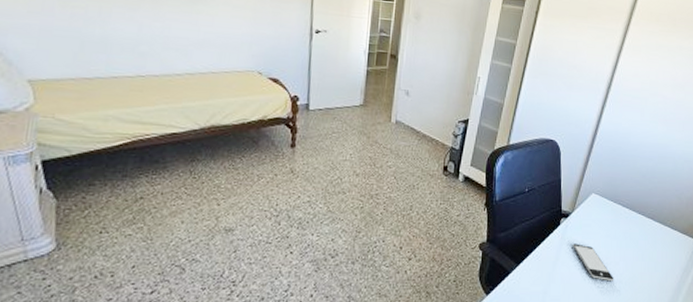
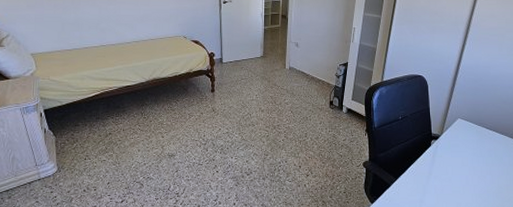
smartphone: present [573,243,614,282] -> none [443,161,482,192]

